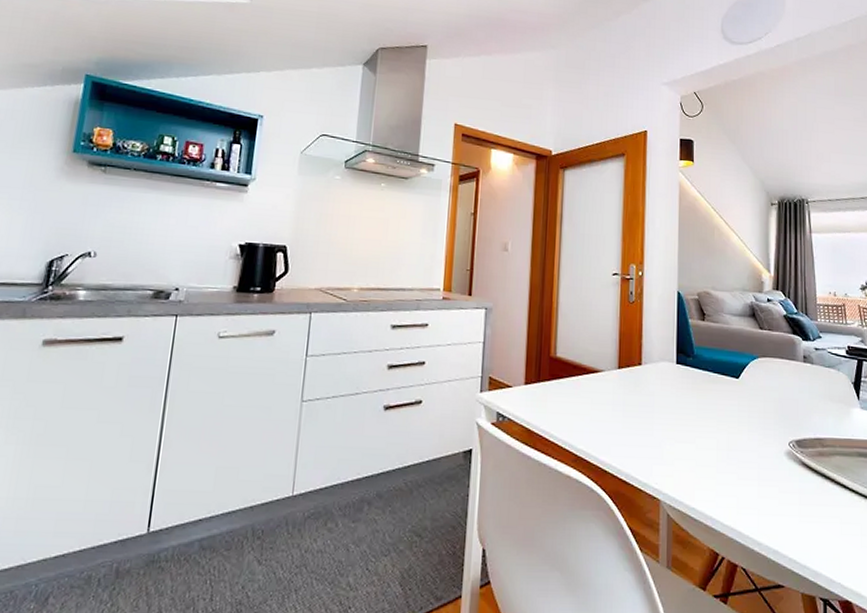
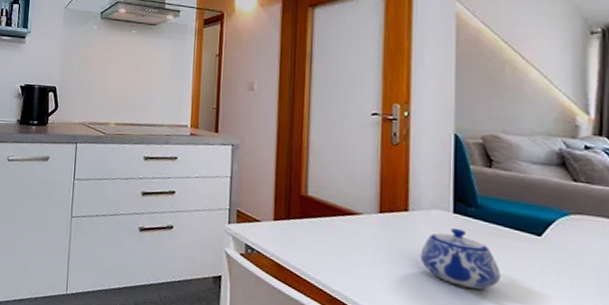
teapot: none [650,377,711,431] -> present [420,227,501,290]

